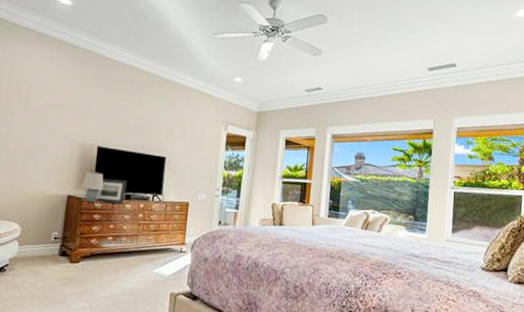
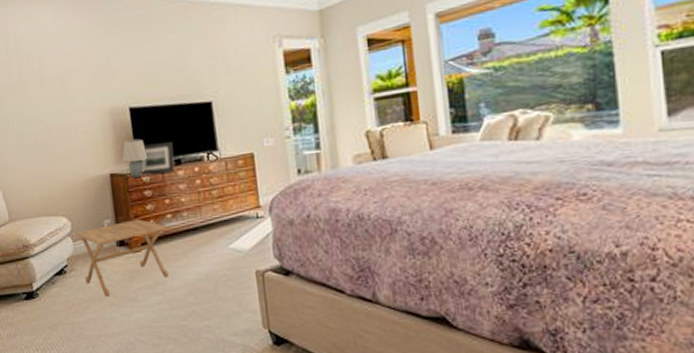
side table: none [22,236,106,297] -> present [76,219,169,297]

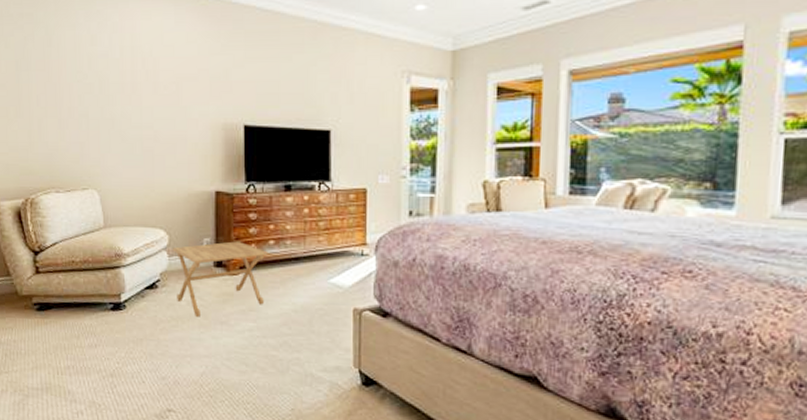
table lamp: present [122,138,149,179] -> none [230,158,258,200]
picture frame: present [139,142,174,175] -> none [248,166,284,197]

